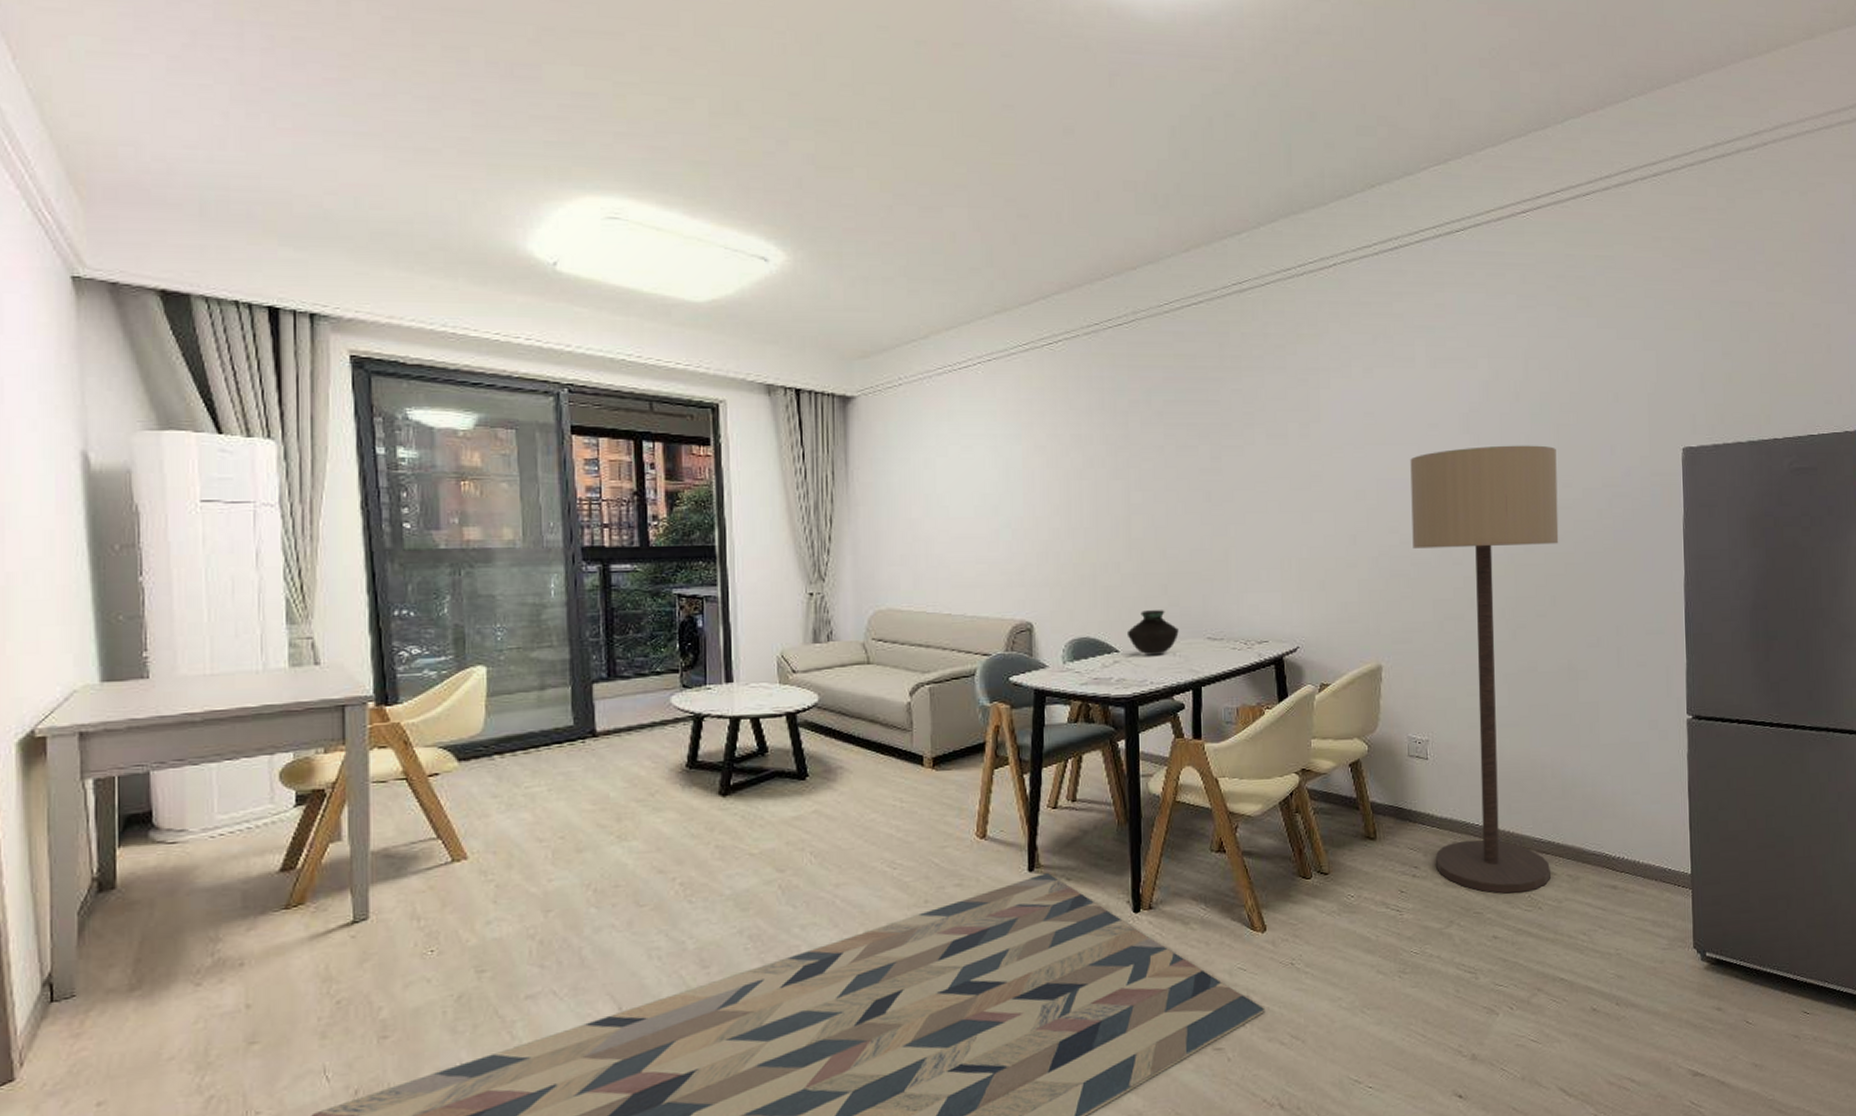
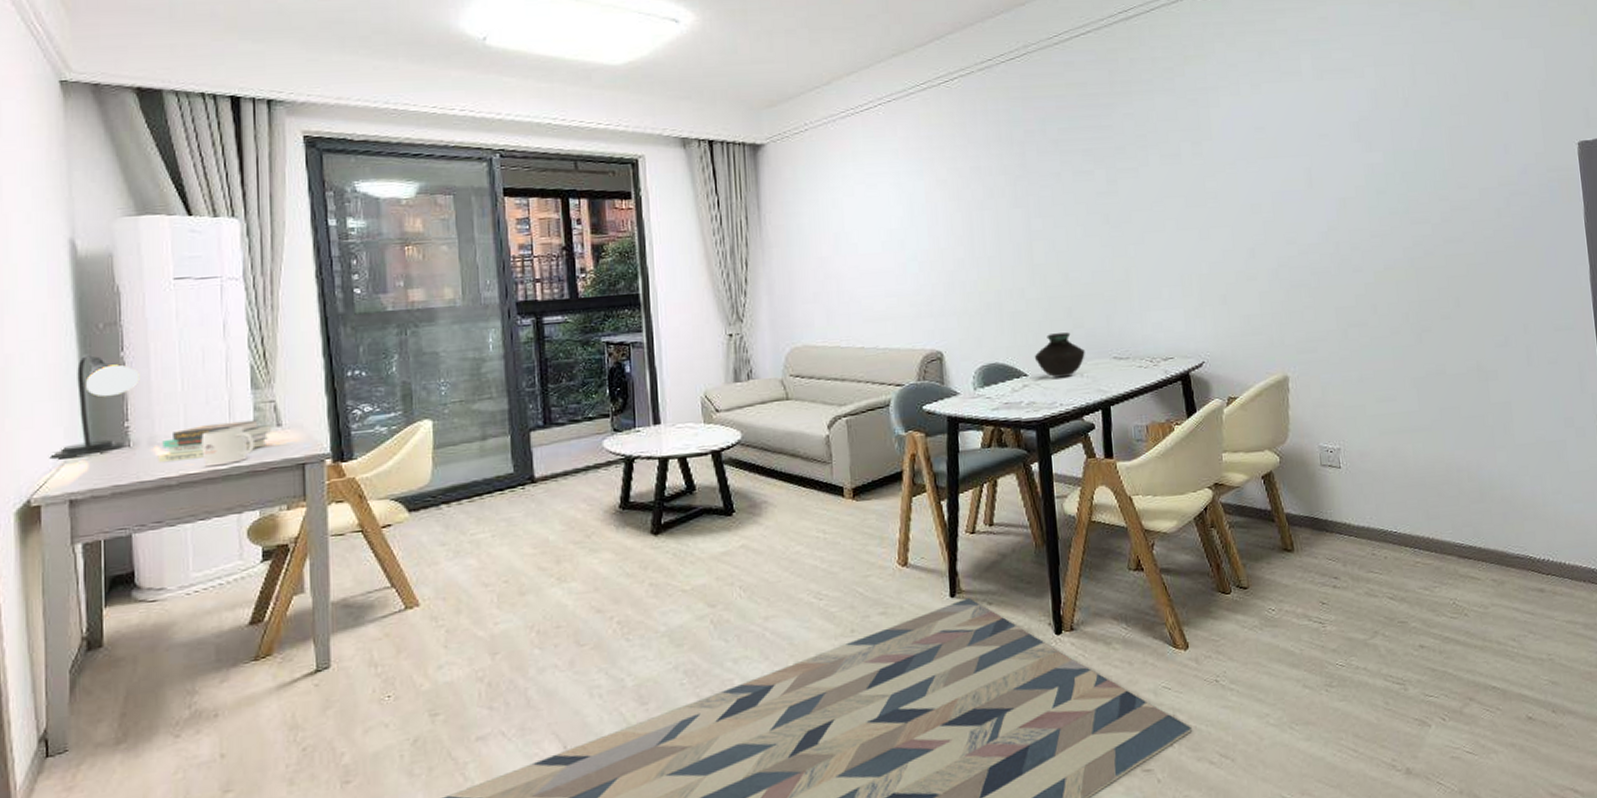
desk lamp: none [55,577,161,689] -> present [48,354,140,460]
books: none [180,656,308,698] -> present [157,420,271,463]
mug: none [229,664,288,704] -> present [201,427,254,467]
floor lamp: present [1410,445,1559,895] -> none [1303,148,1475,602]

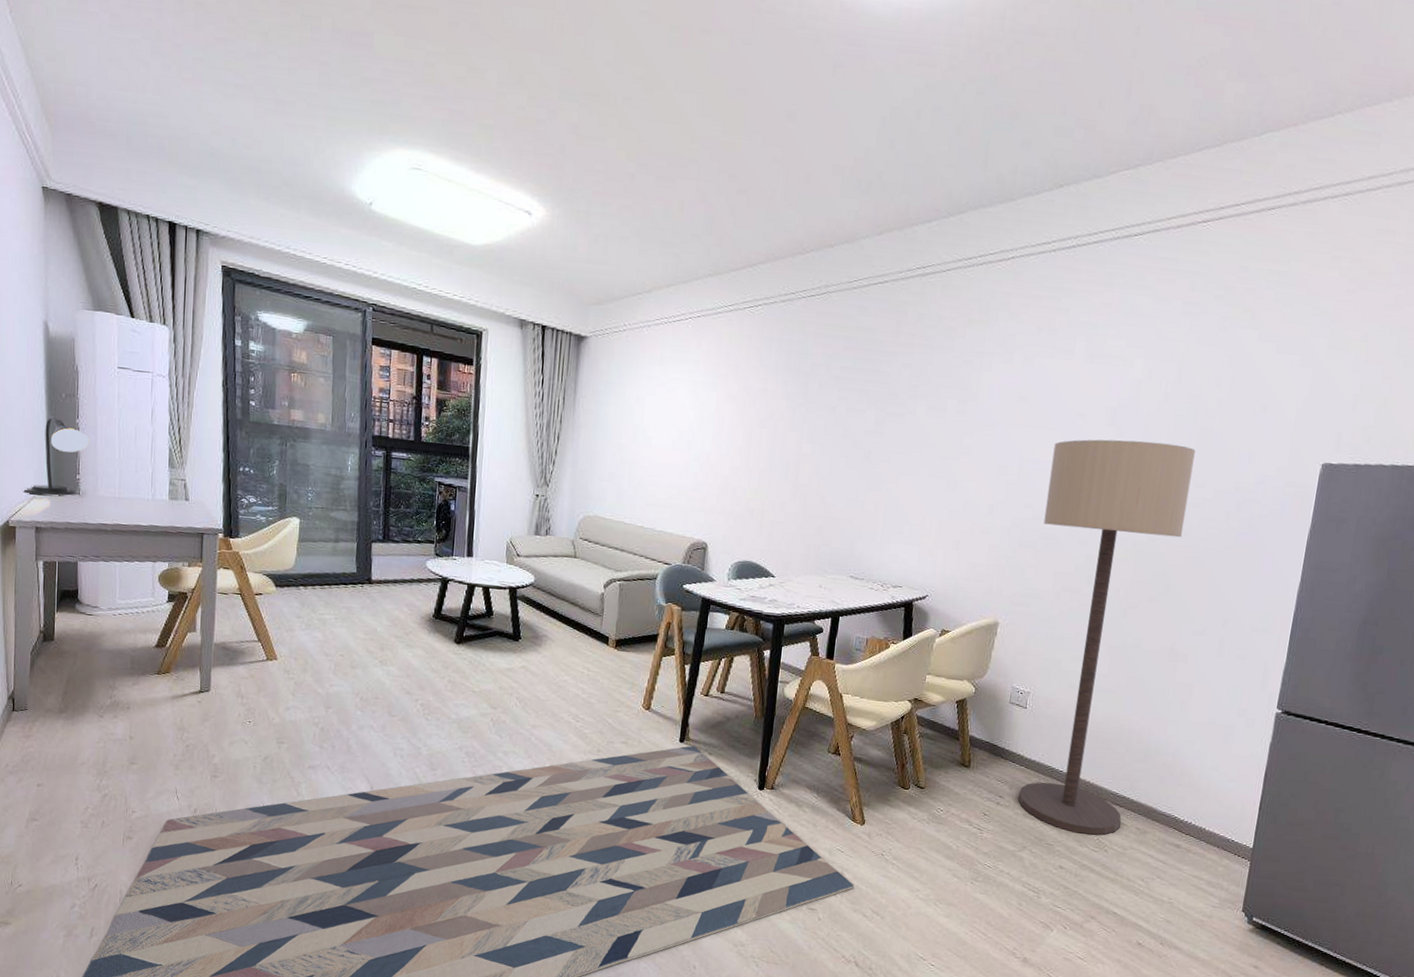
books: present [157,420,271,463] -> none [98,488,181,515]
mug: present [201,427,254,467] -> none [130,493,168,523]
vase: present [1034,332,1085,378] -> none [783,545,827,585]
floor lamp: none [1303,148,1475,602] -> present [1018,439,1195,836]

